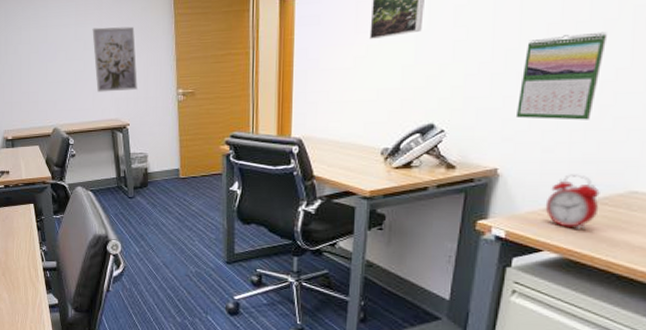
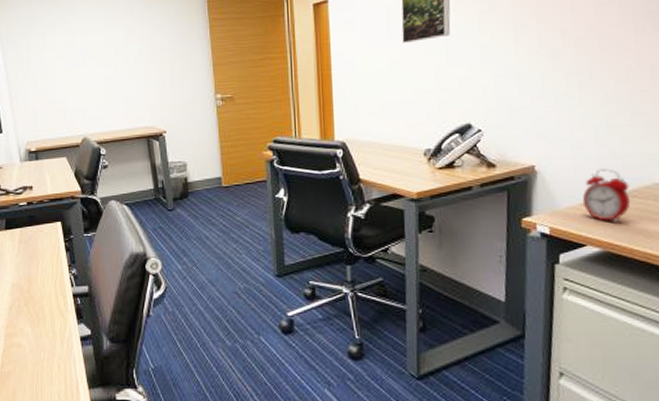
wall art: present [92,26,138,92] -> none [123,31,173,99]
calendar: present [515,31,607,120] -> none [544,35,614,117]

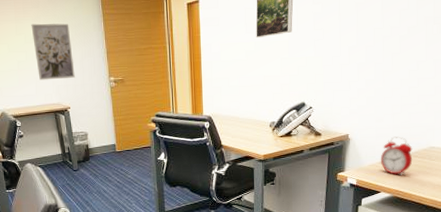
wall art: none [123,31,173,99] -> present [31,23,75,80]

